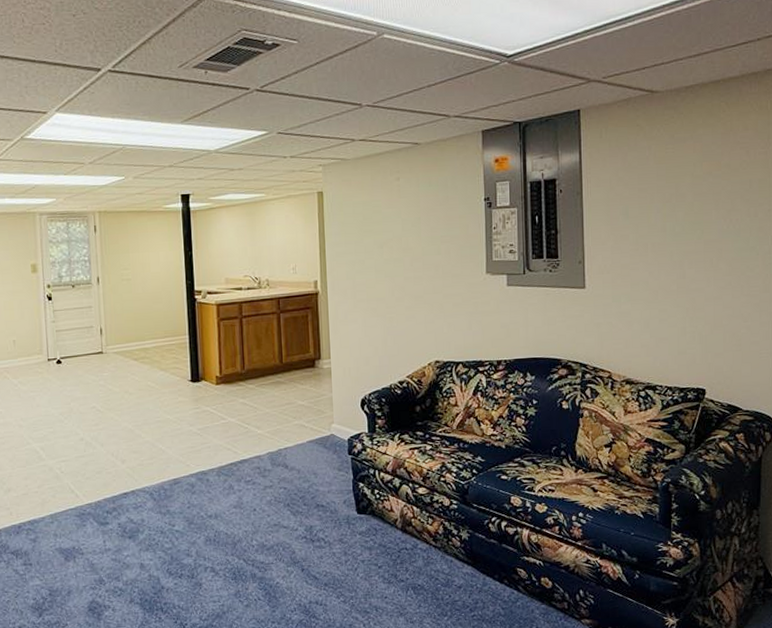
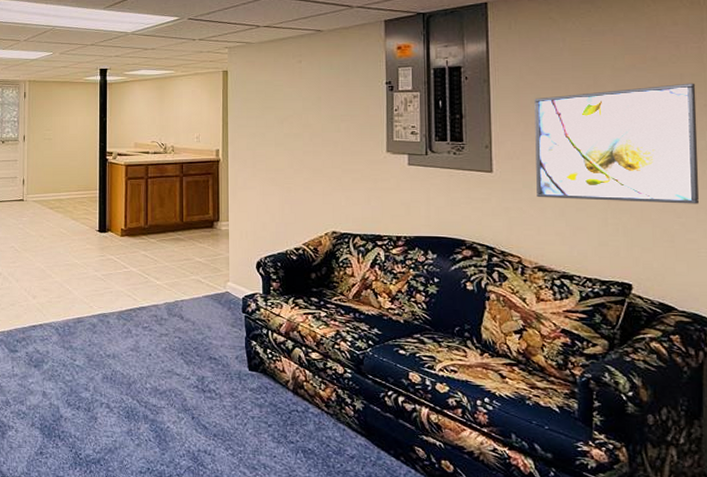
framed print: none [623,188,763,311] -> present [534,83,700,204]

